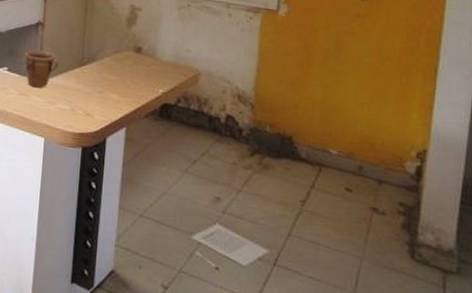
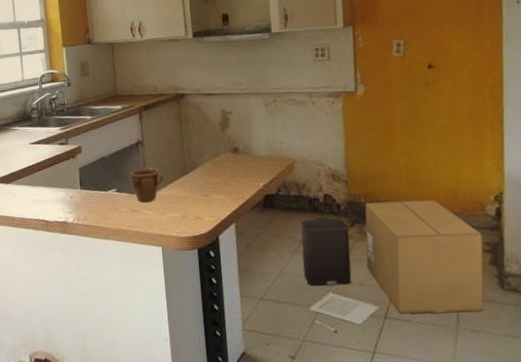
pedal bin: none [191,138,248,219] -> present [300,217,352,286]
box: none [262,132,396,280] -> present [365,200,483,314]

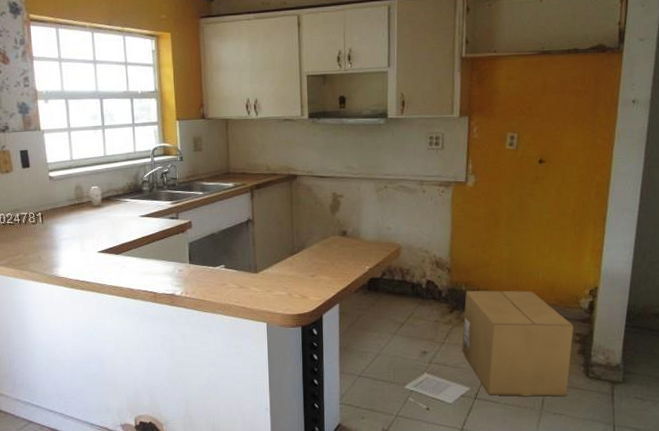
mug: present [130,166,164,203] -> none [239,245,272,280]
pedal bin: present [300,217,352,286] -> none [401,302,448,367]

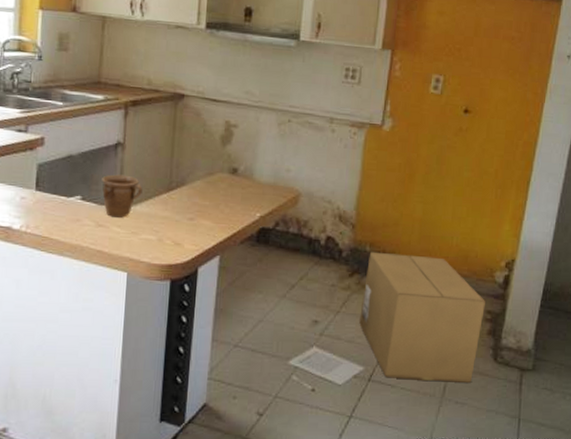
mug: none [239,245,272,280] -> present [102,174,143,218]

